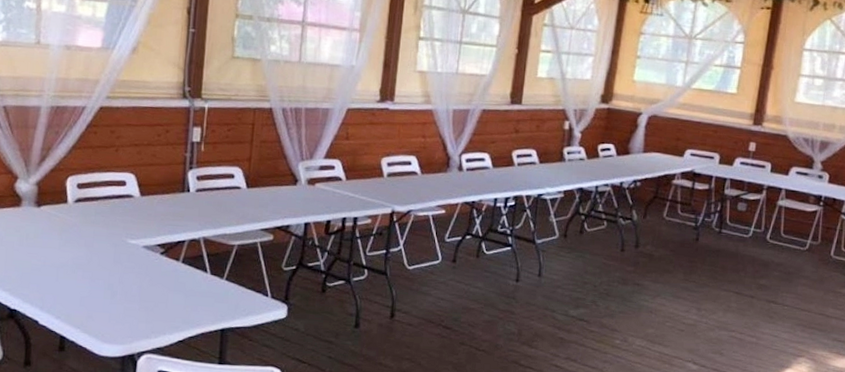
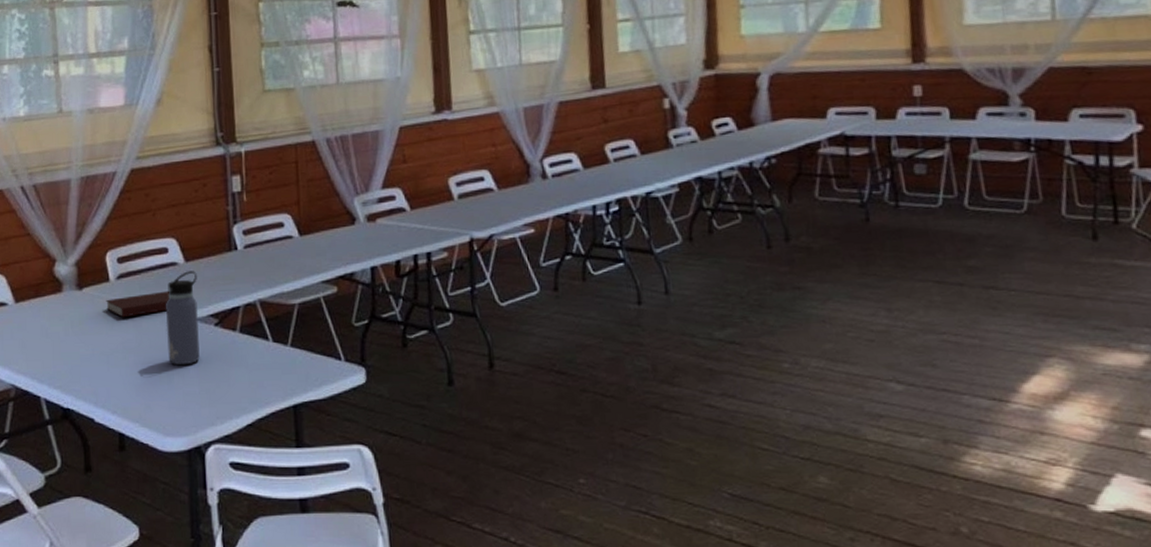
notebook: none [61,218,122,237] -> present [106,290,170,318]
water bottle: none [114,204,150,285] -> present [166,271,200,366]

